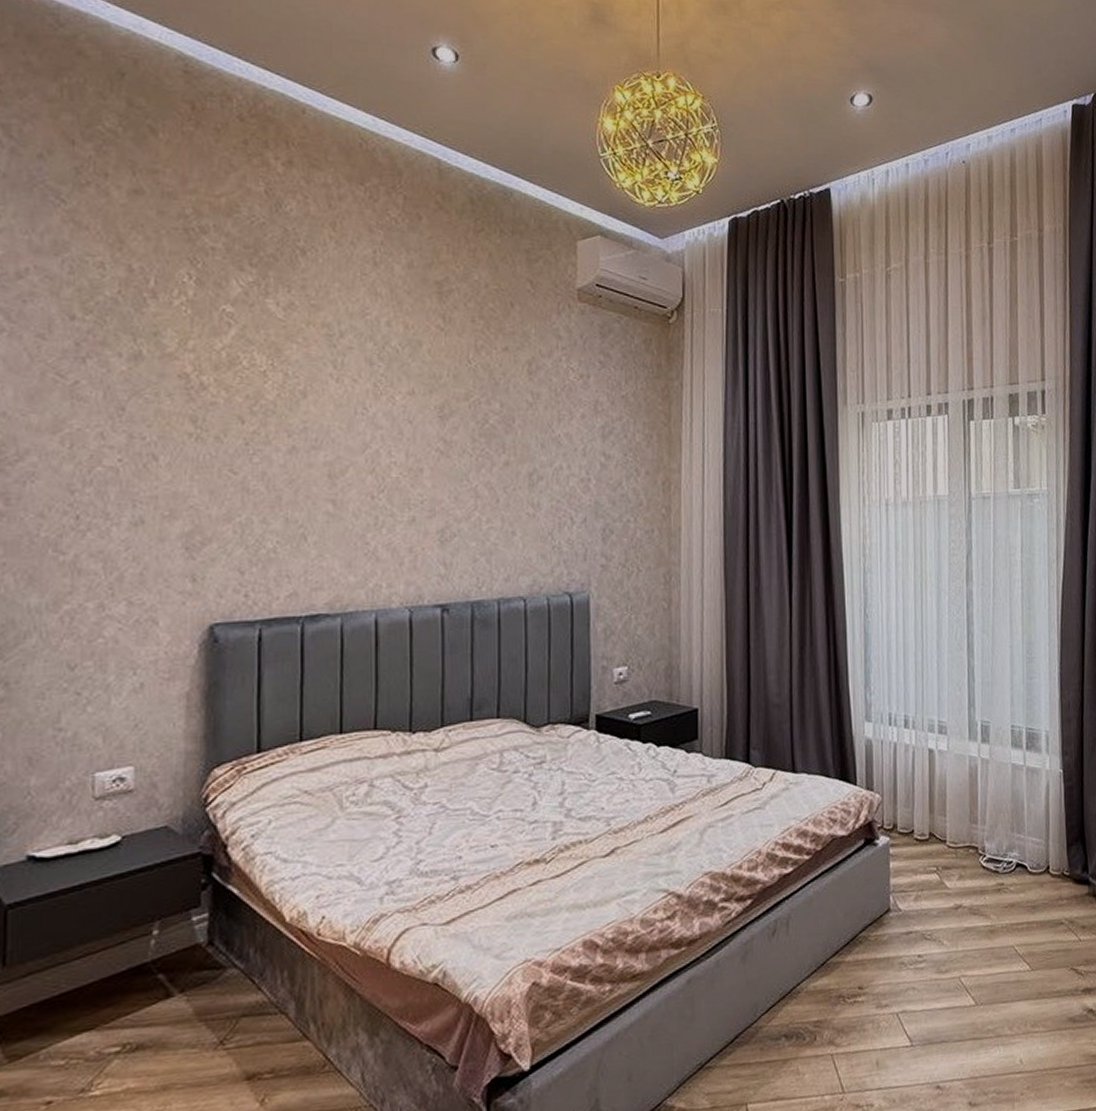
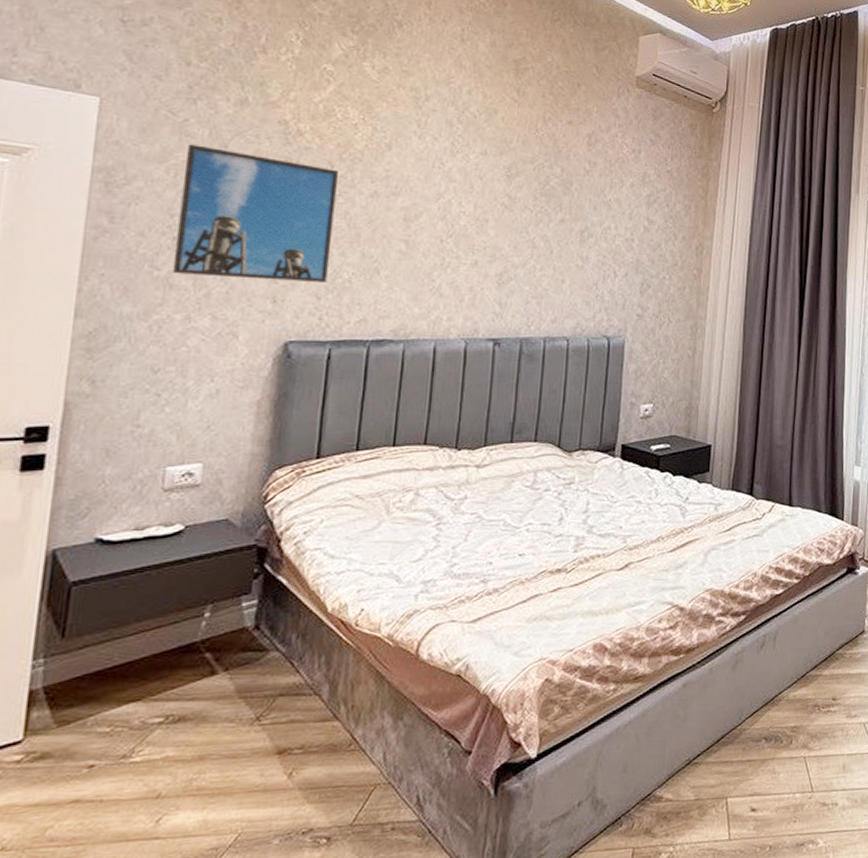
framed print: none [79,409,252,557] -> present [172,144,340,283]

